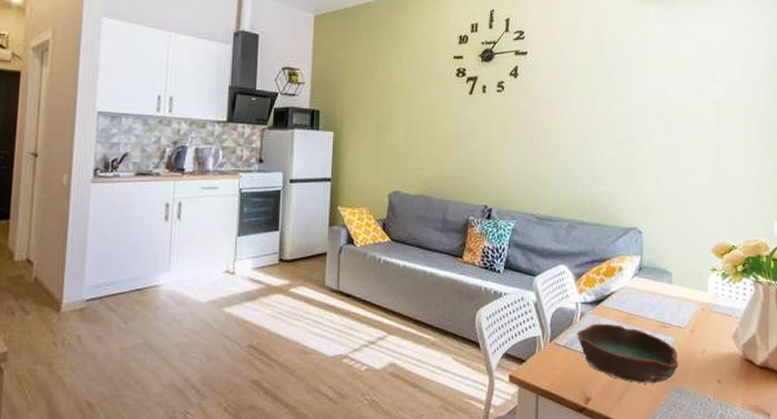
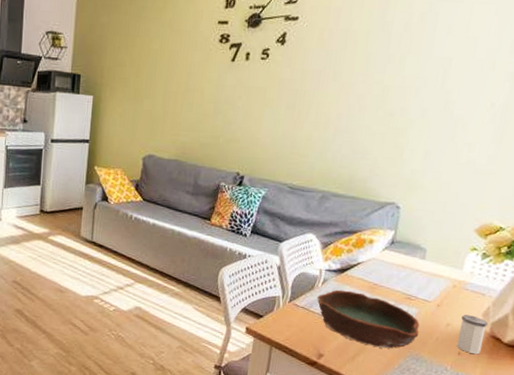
salt shaker: none [715,339,740,381] -> present [457,315,489,355]

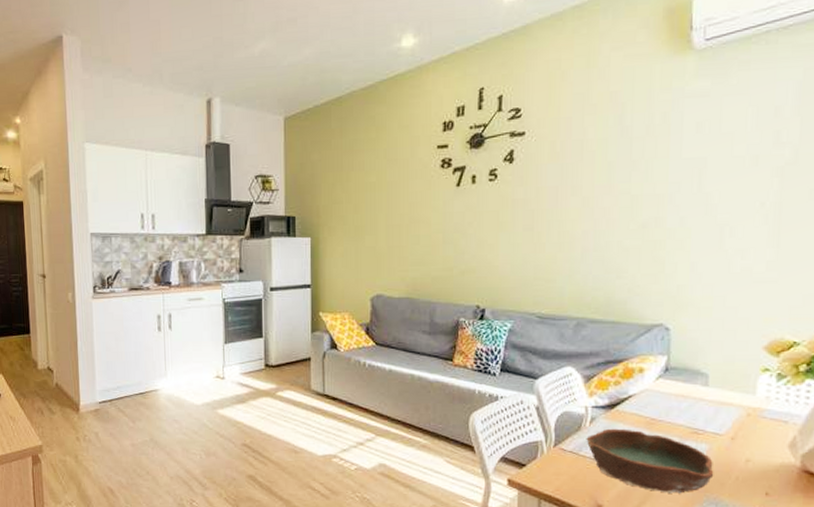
salt shaker: present [457,315,489,355] -> none [763,447,798,494]

